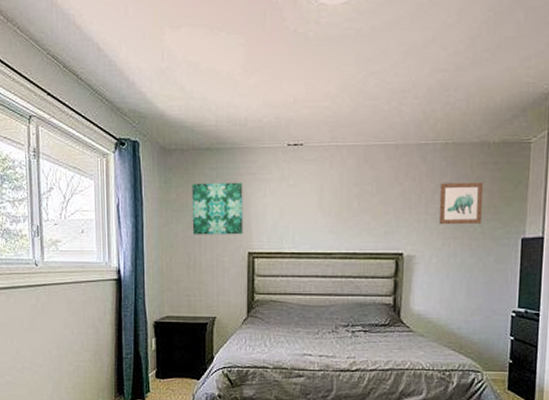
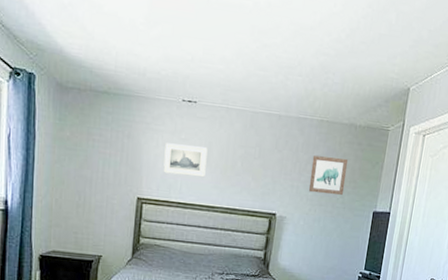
wall art: present [192,182,243,235] -> none [84,124,137,180]
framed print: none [273,191,319,224] -> present [163,143,208,178]

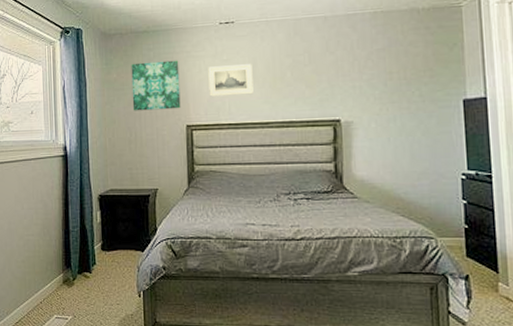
wall art: none [84,124,137,180] -> present [131,60,181,111]
wall art: present [308,155,348,196] -> none [372,47,420,90]

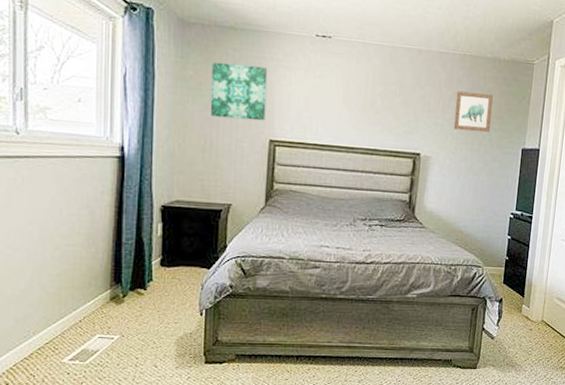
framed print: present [208,64,254,97] -> none [297,80,345,117]
wall art: none [372,47,420,90] -> present [453,91,494,133]

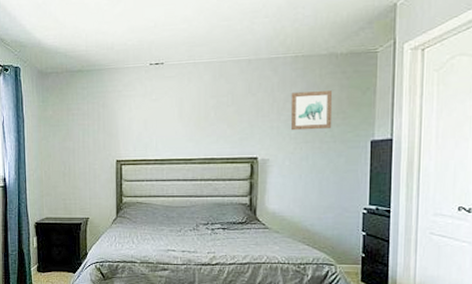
wall art: present [210,61,268,121] -> none [66,99,112,146]

